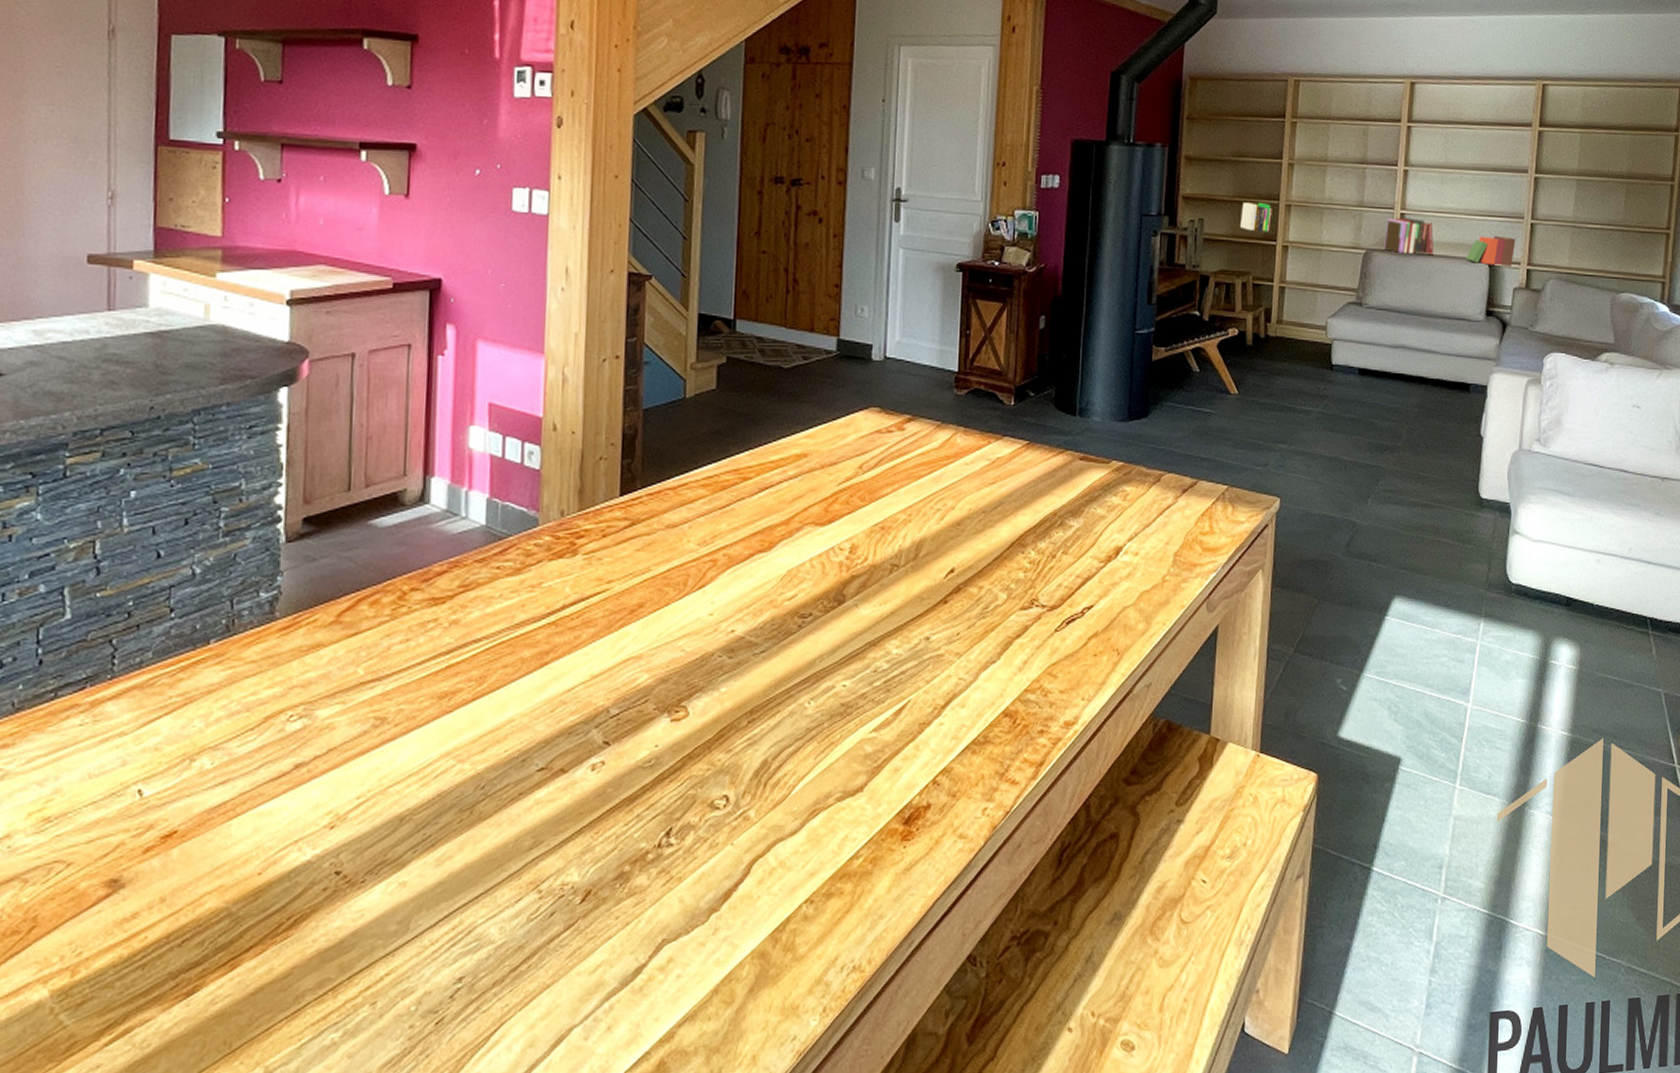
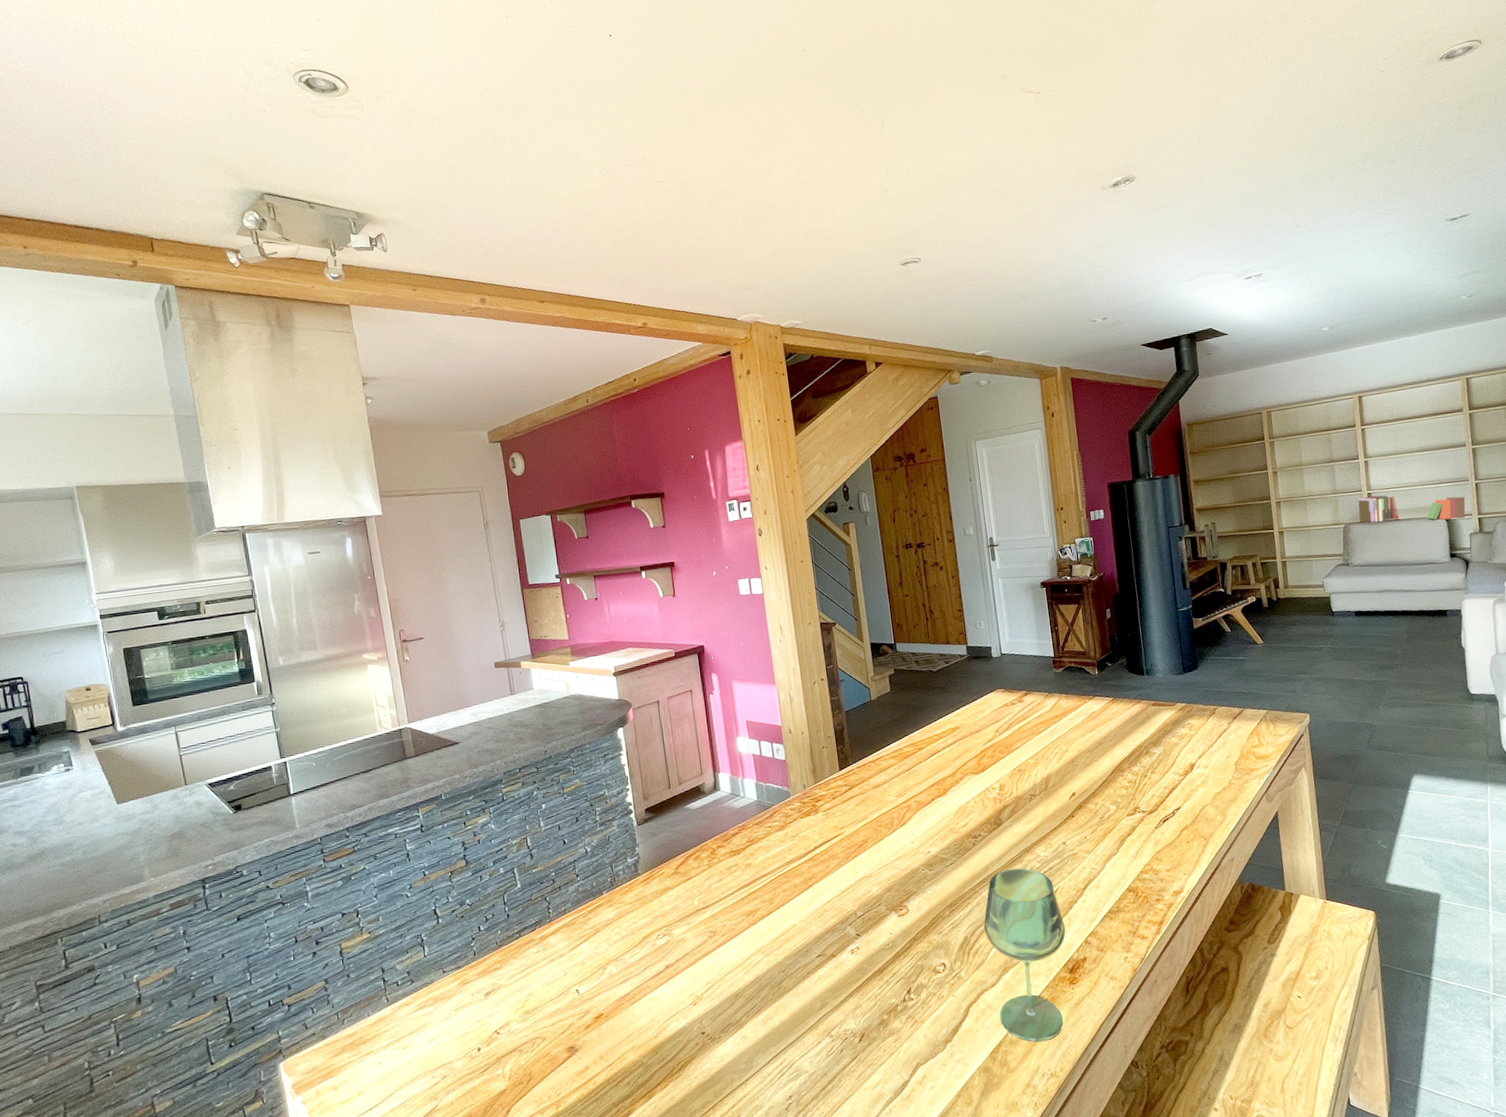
wine glass: none [794,668,909,921] -> present [983,868,1066,1043]
books: present [1239,202,1273,232] -> none [1242,503,1268,526]

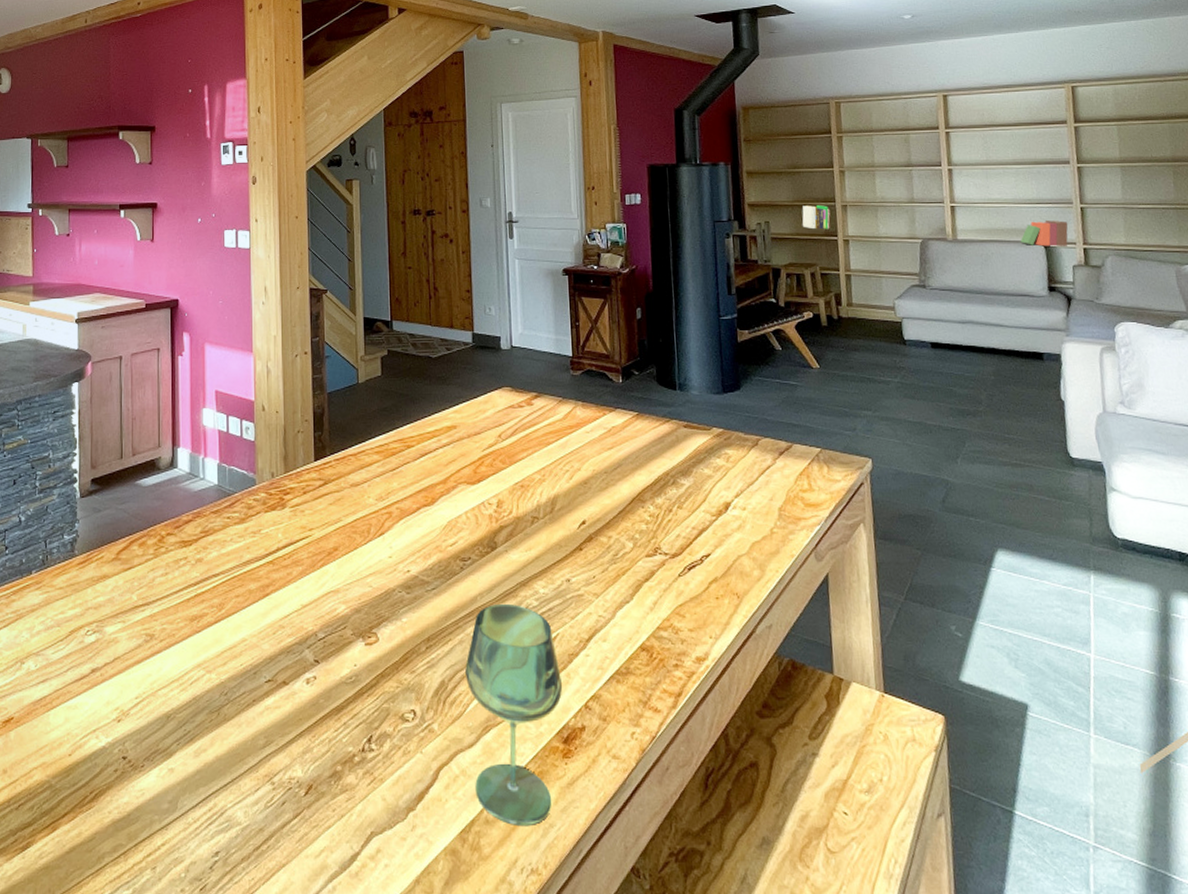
books: none [1242,503,1268,526] -> present [802,205,831,230]
books: present [1357,495,1400,523] -> none [938,209,989,241]

